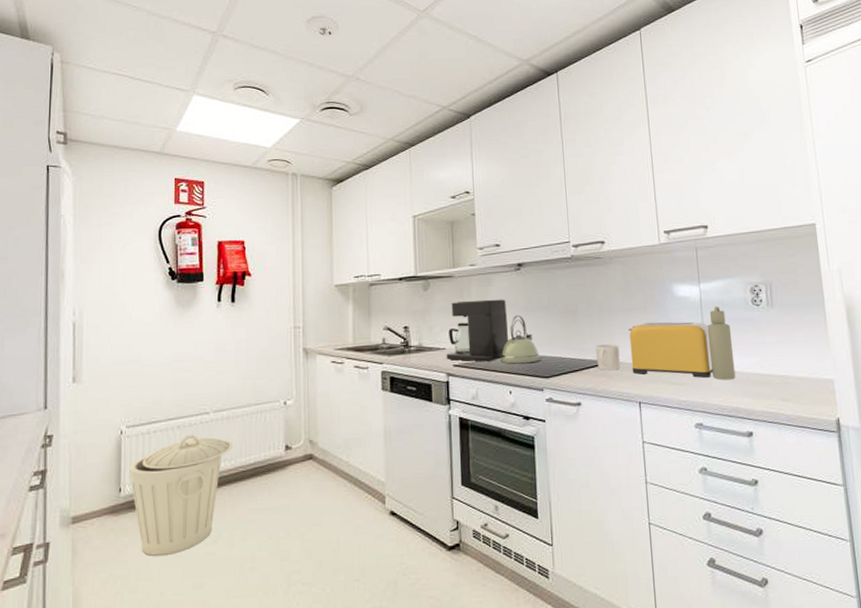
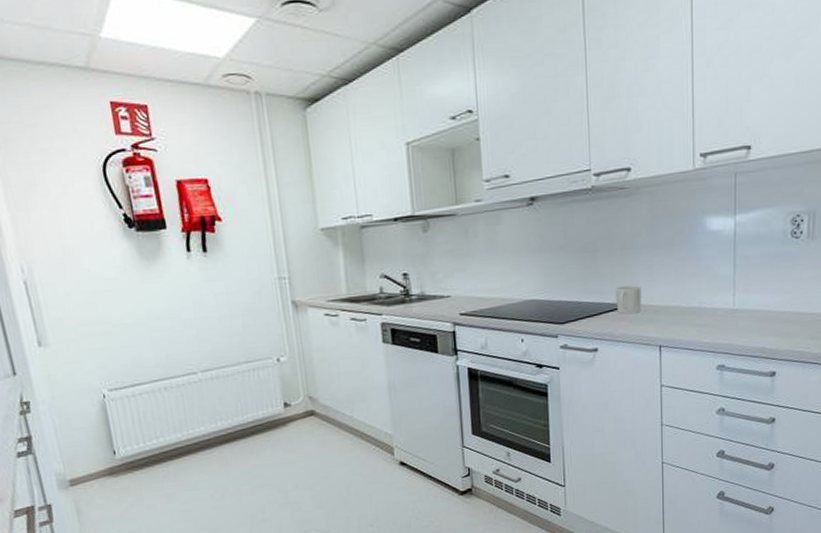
trash can: present [128,434,232,556] -> none [118,395,227,512]
coffee maker: present [446,299,509,362] -> none [451,239,521,309]
kettle: present [500,315,540,364] -> none [511,257,555,311]
toaster: present [629,321,713,379] -> none [653,258,741,319]
bottle: present [707,306,736,380] -> none [739,240,765,320]

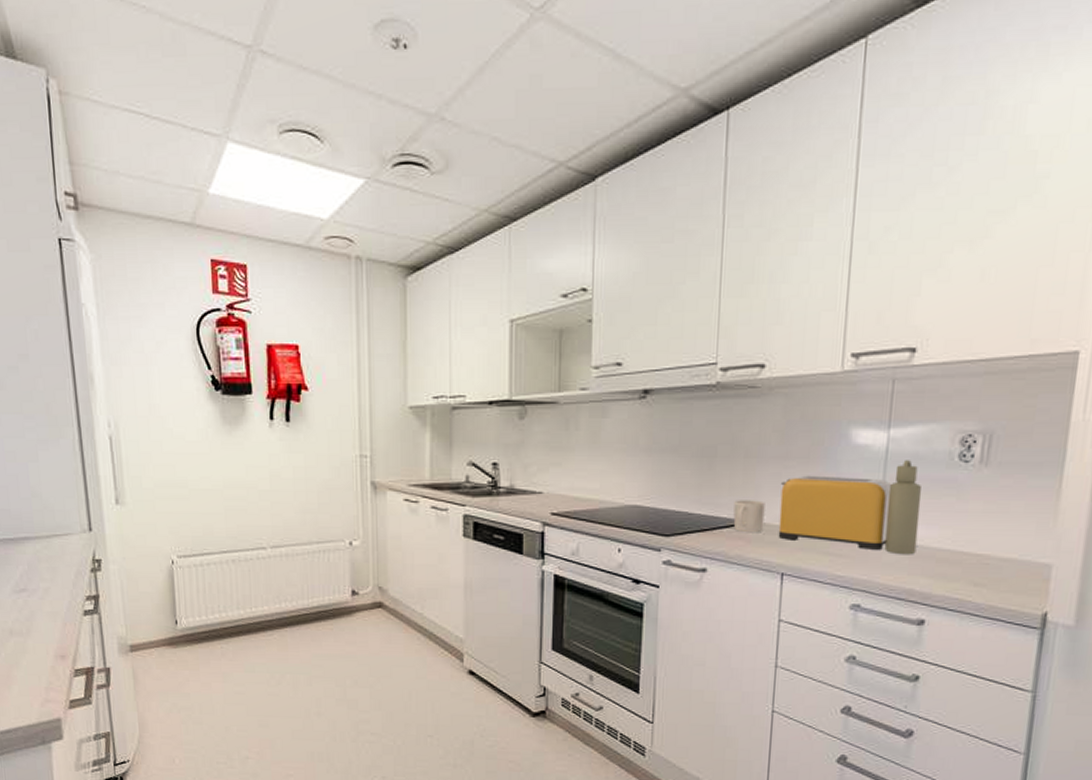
toaster: none [653,258,741,319] -> present [778,475,891,551]
bottle: none [739,240,765,320] -> present [884,460,922,555]

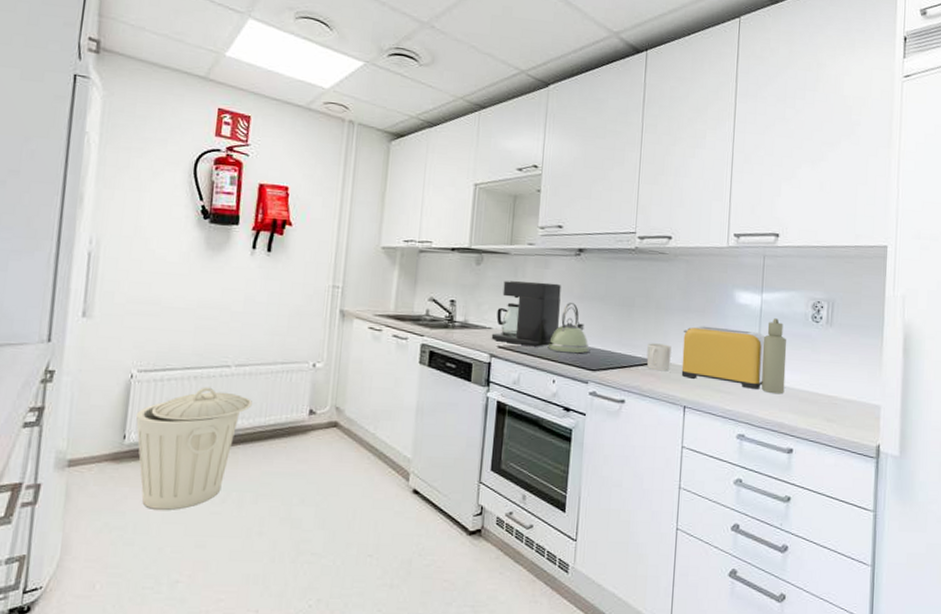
trash can: none [183,570,293,692] -> present [135,387,252,510]
coffee maker: none [542,434,624,512] -> present [491,280,561,347]
kettle: none [610,457,661,517] -> present [547,303,589,354]

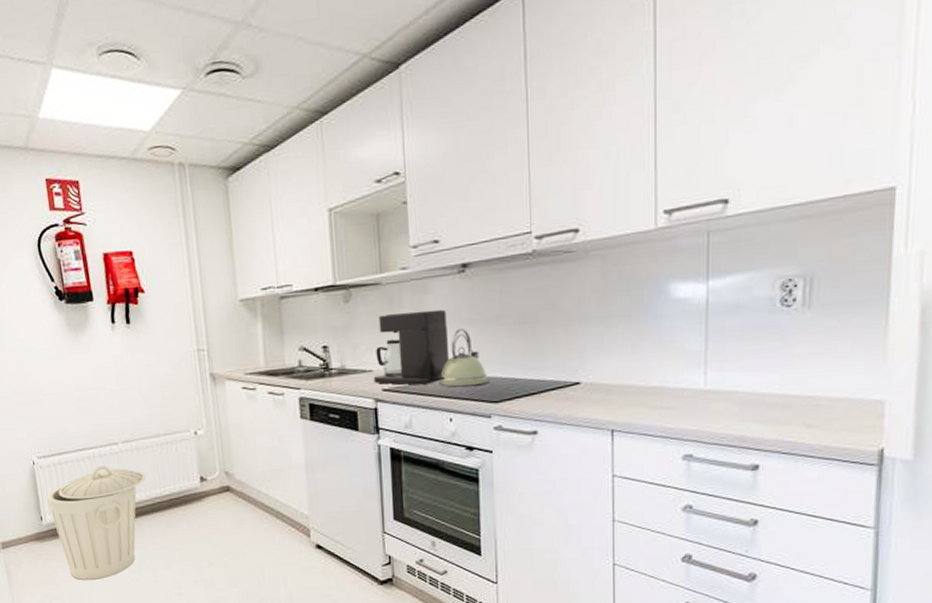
mug: present [646,343,672,372] -> none [559,361,590,394]
toaster: present [681,326,765,390] -> none [604,330,715,401]
bottle: present [761,318,787,395] -> none [712,309,746,403]

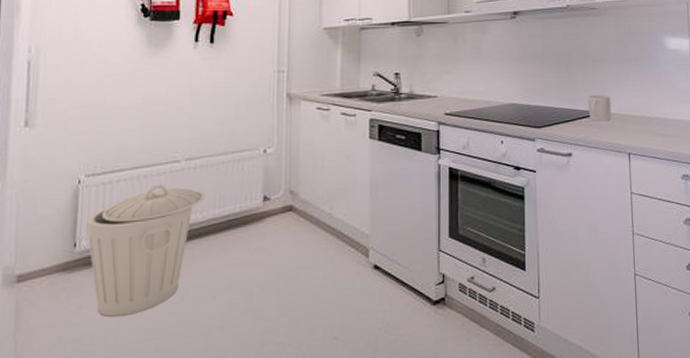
coffee maker: present [373,309,450,385] -> none [437,47,502,111]
kettle: present [438,329,488,388] -> none [493,64,533,114]
mug: none [559,361,590,394] -> present [588,95,612,122]

